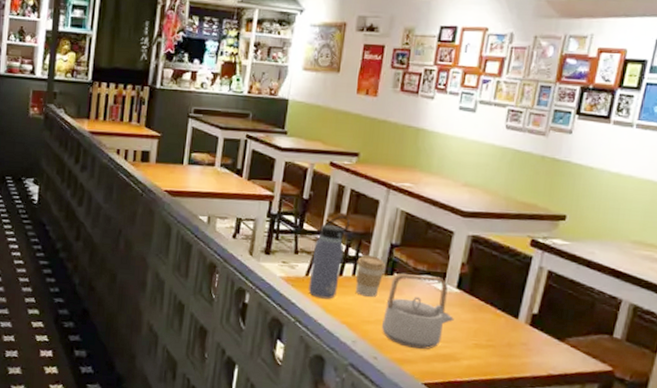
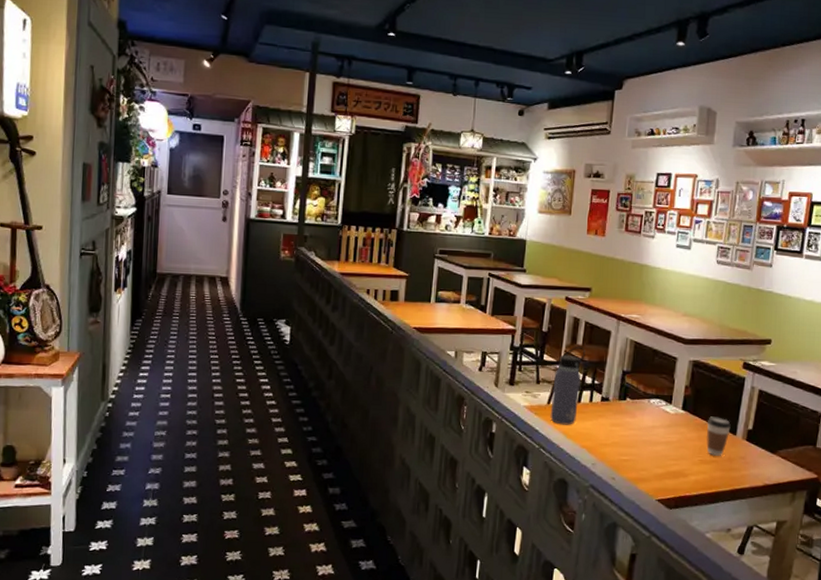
coffee cup: present [355,255,386,297] -> none [593,382,619,421]
teapot: present [381,273,454,350] -> none [617,397,681,468]
coffee cup: none [482,297,513,341] -> present [706,416,731,456]

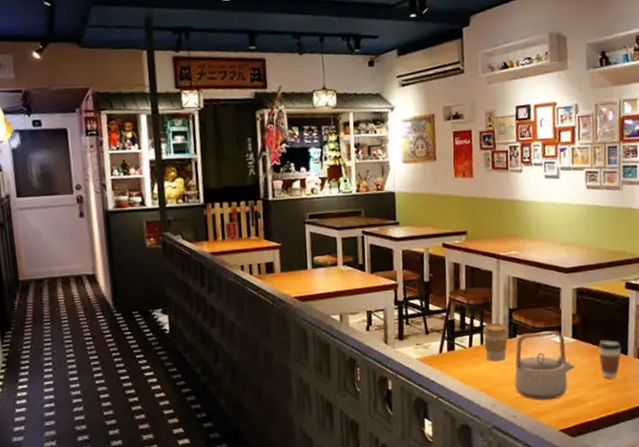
water bottle: present [550,347,586,425] -> none [442,291,470,372]
coffee cup: none [593,382,619,421] -> present [482,323,508,362]
teapot: none [617,397,681,468] -> present [514,331,575,400]

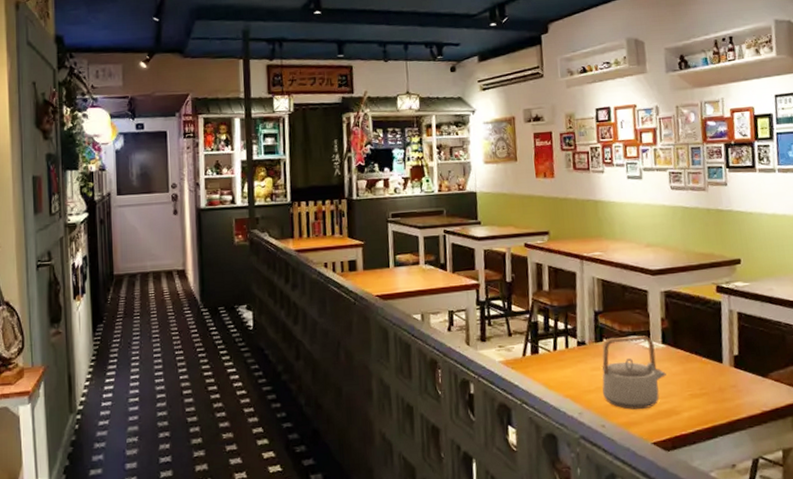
coffee cup: present [482,323,508,362] -> none [567,326,594,367]
coffee cup: present [598,339,622,379] -> none [690,346,716,388]

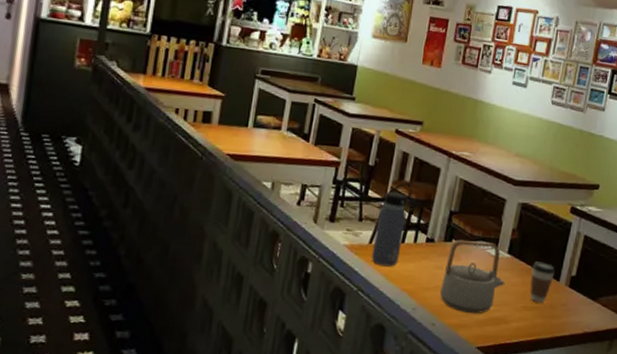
water bottle: none [525,292,555,376] -> present [371,183,413,267]
coffee cup: none [690,346,716,388] -> present [529,261,555,302]

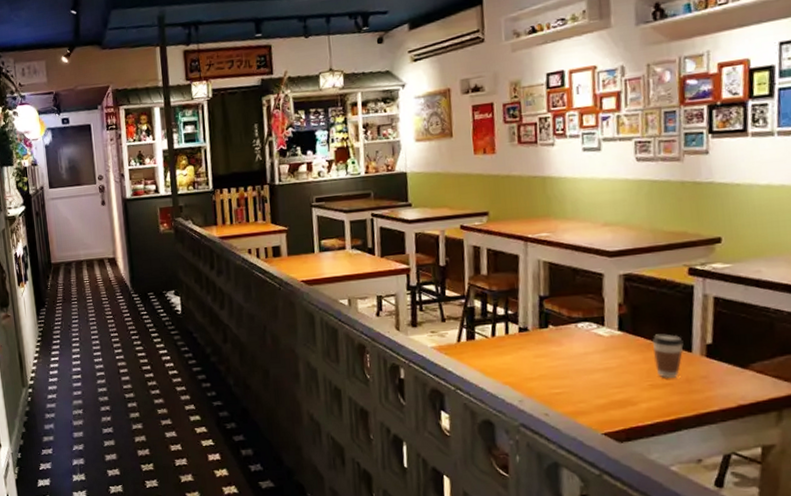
water bottle: present [371,183,413,267] -> none [460,276,493,363]
teapot: present [439,239,505,314] -> none [546,322,622,399]

